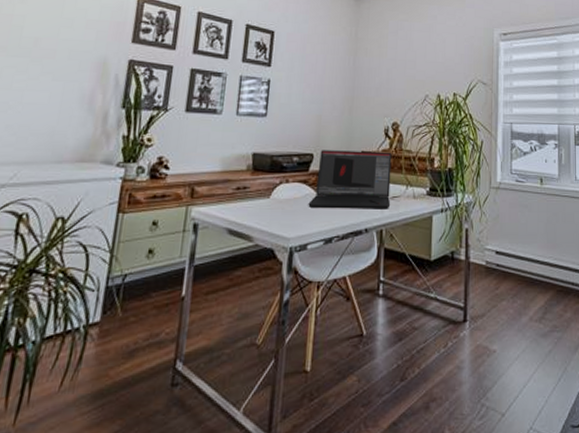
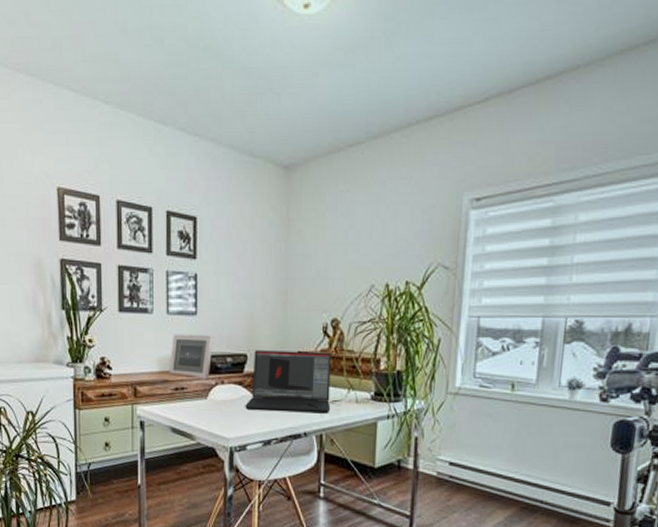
picture frame: none [232,134,281,178] -> present [169,334,213,379]

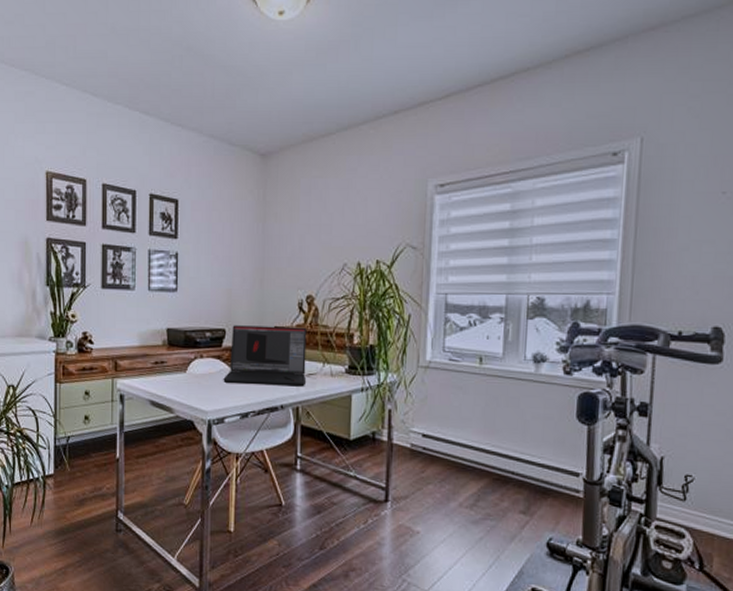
picture frame: present [169,334,213,379] -> none [149,309,193,353]

